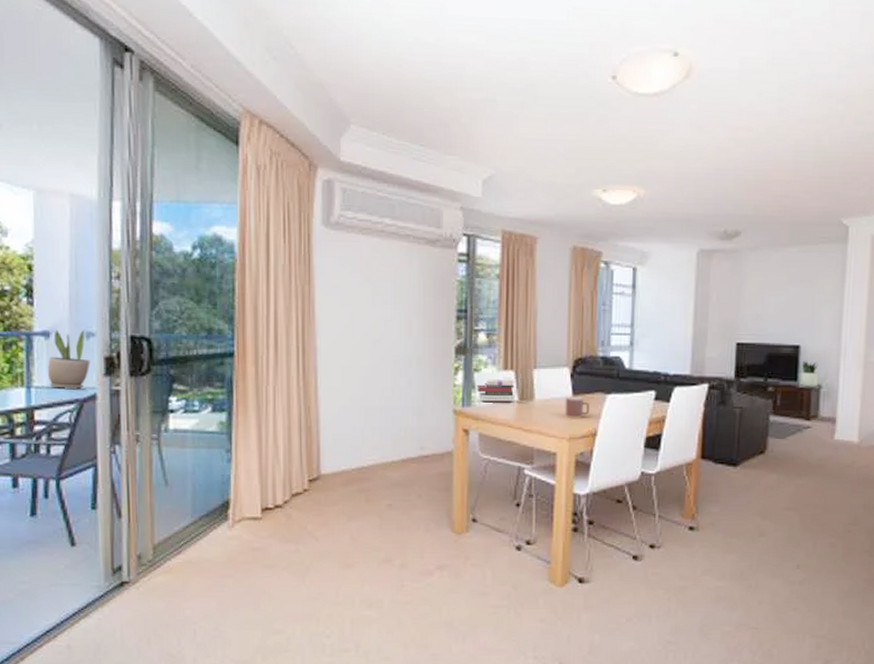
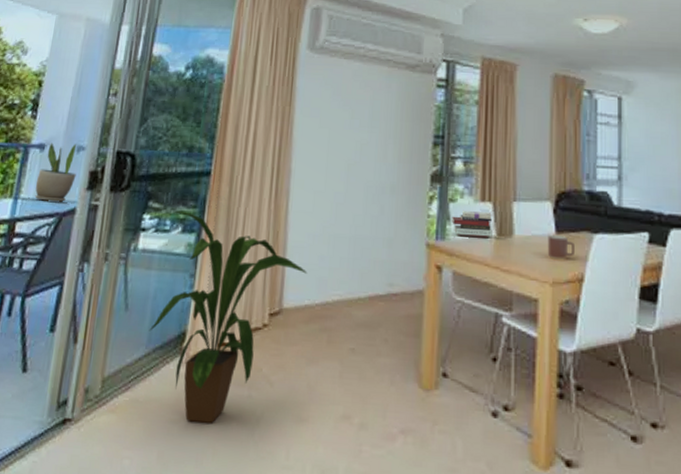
house plant: none [192,391,342,575] -> present [148,210,307,423]

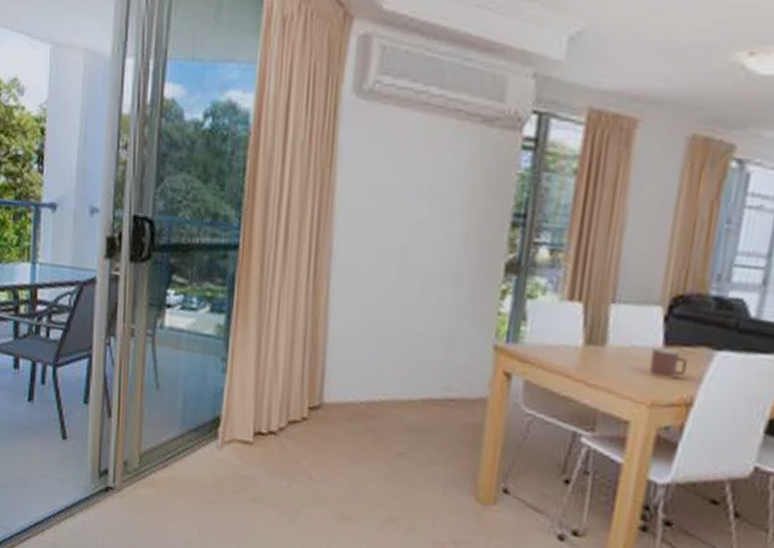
potted plant: present [35,143,77,202] -> none [51,202,93,270]
house plant: present [148,210,307,423] -> none [182,287,351,509]
books: present [452,211,493,238] -> none [528,310,581,346]

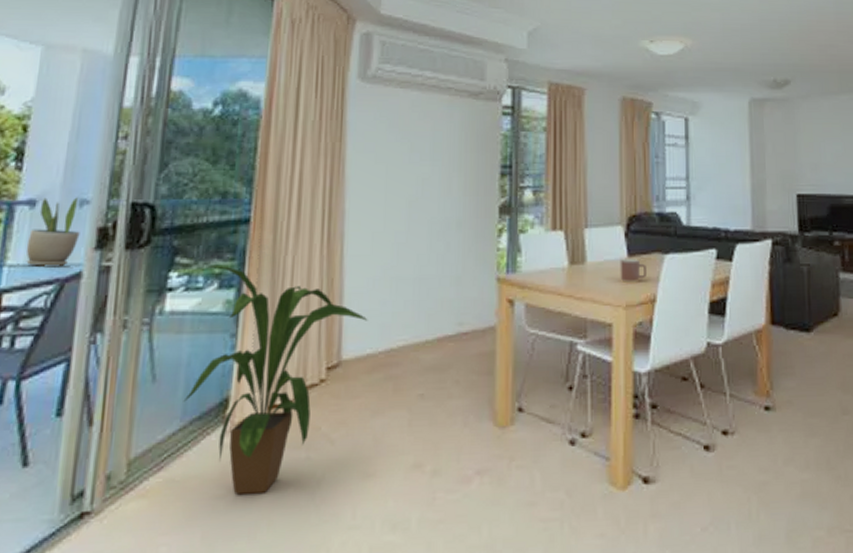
potted plant: none [51,202,93,270] -> present [26,197,80,266]
house plant: none [182,287,351,509] -> present [183,264,368,495]

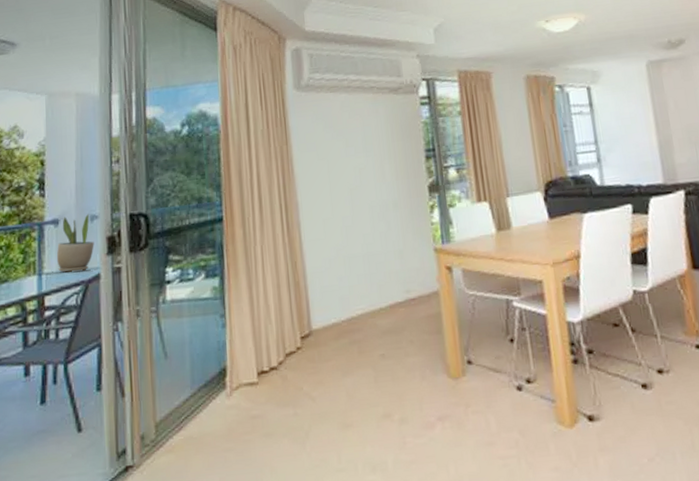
house plant: present [183,264,368,495] -> none [190,258,330,447]
mug: present [620,259,646,284] -> none [542,220,569,243]

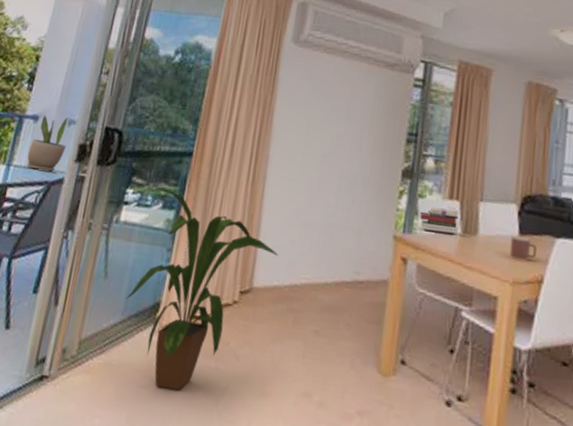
house plant: none [190,258,330,447] -> present [125,187,278,391]
books: none [453,211,493,237] -> present [419,207,458,235]
mug: none [542,220,569,243] -> present [509,236,537,262]

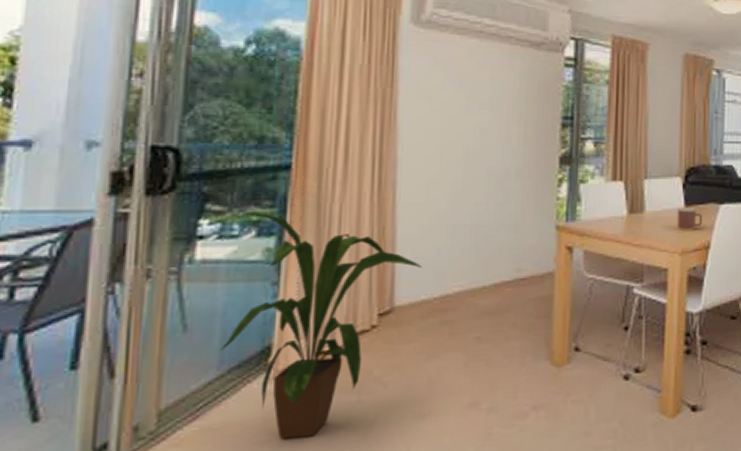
potted plant: present [26,115,69,172] -> none [22,138,89,213]
books: present [419,207,458,235] -> none [582,191,624,217]

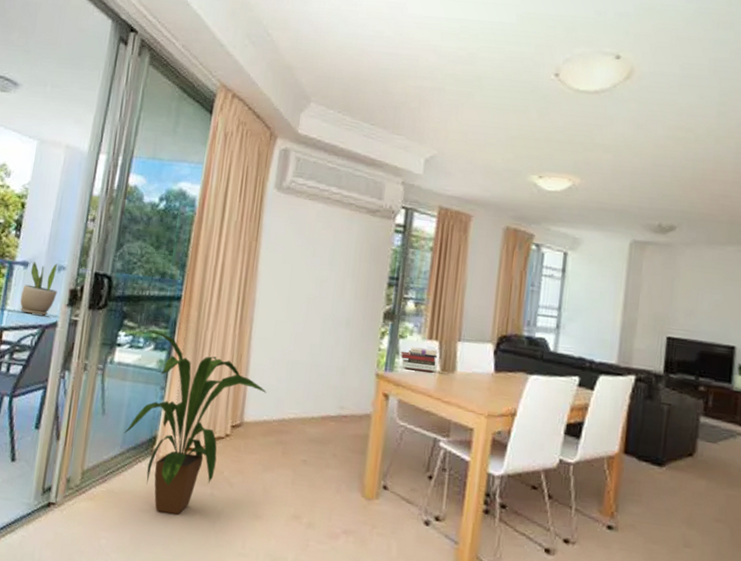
potted plant: none [22,138,89,213] -> present [20,261,58,316]
books: none [582,191,624,217] -> present [400,347,437,373]
mug: present [677,208,702,232] -> none [485,373,511,397]

